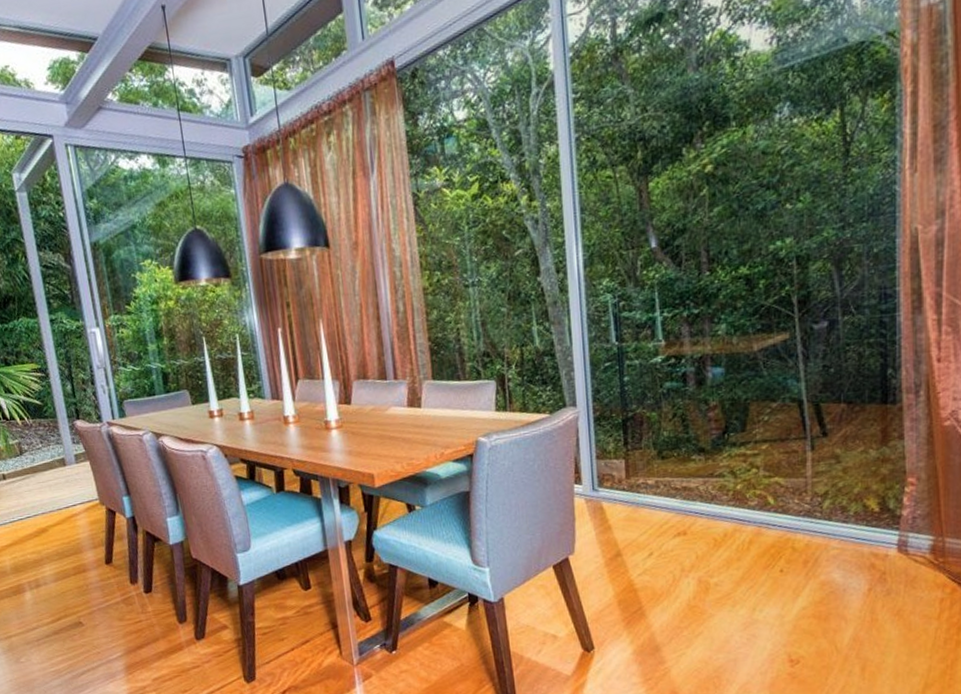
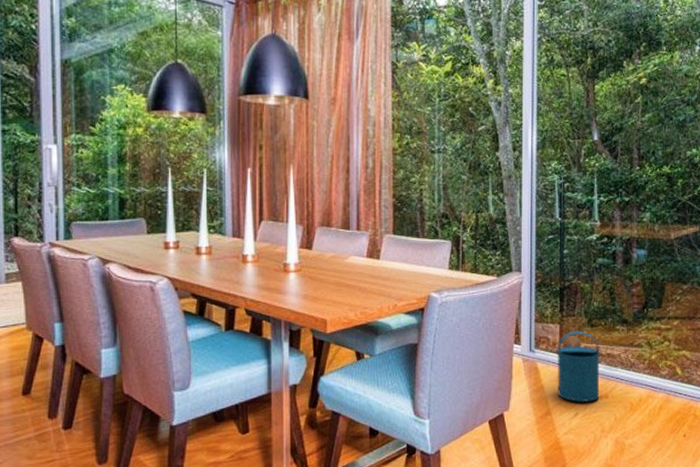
watering can: none [623,464,677,541] -> present [557,331,600,402]

